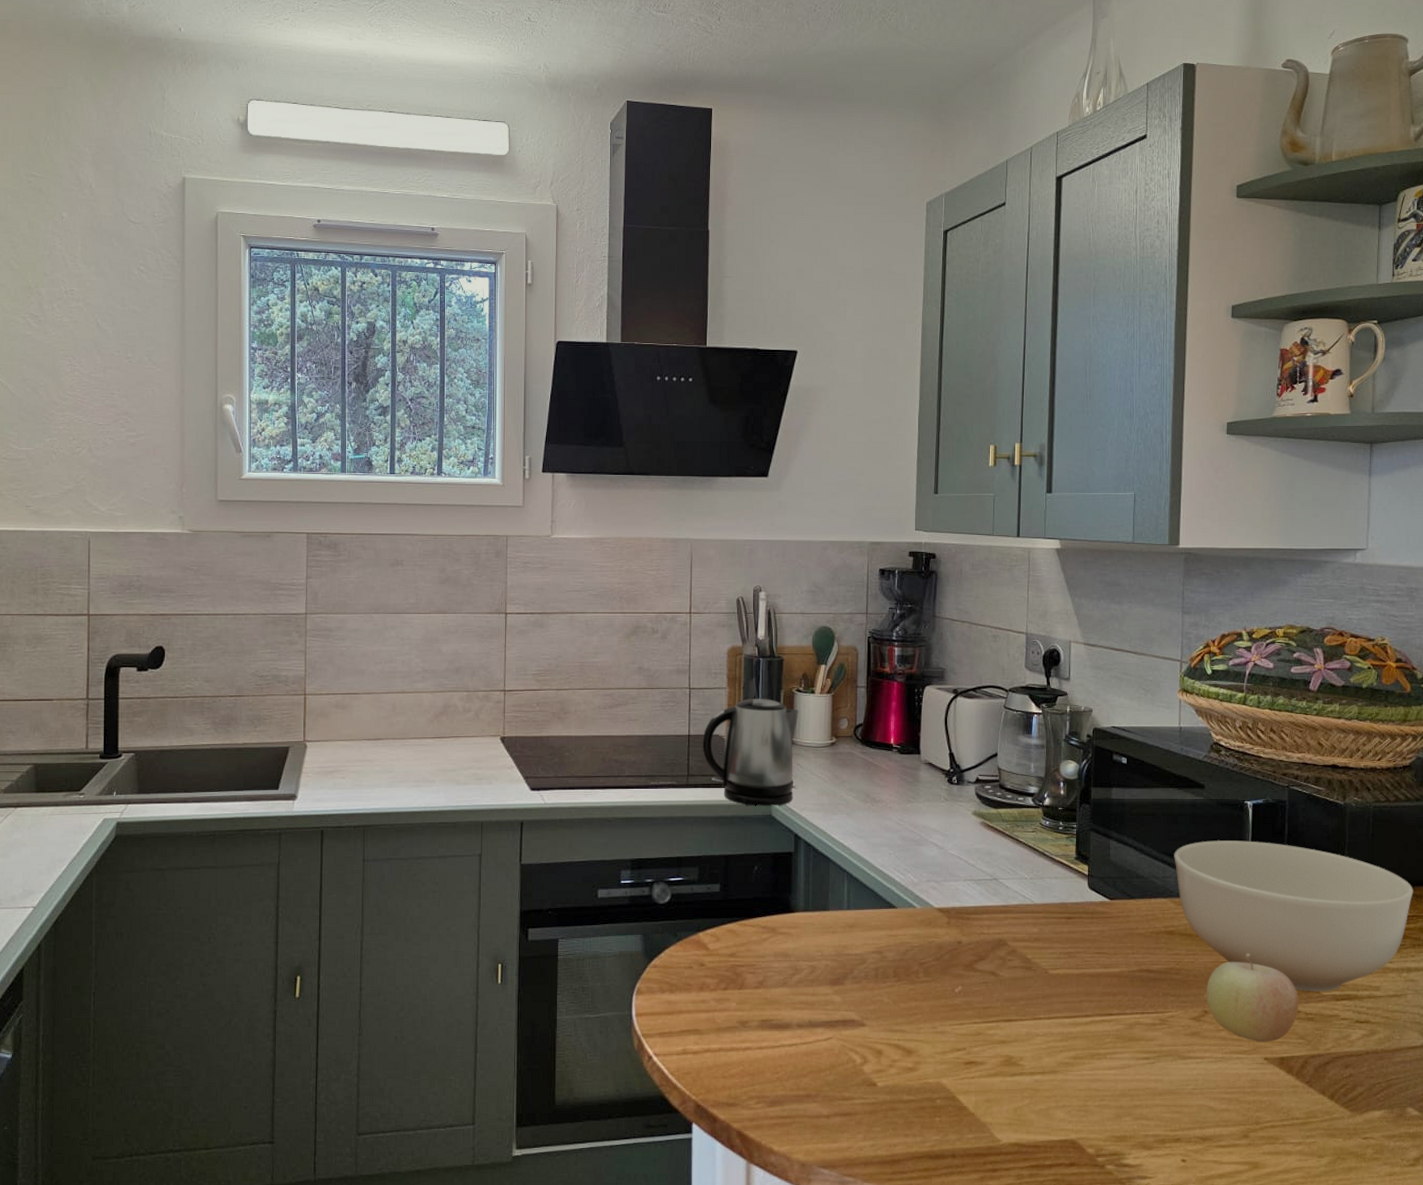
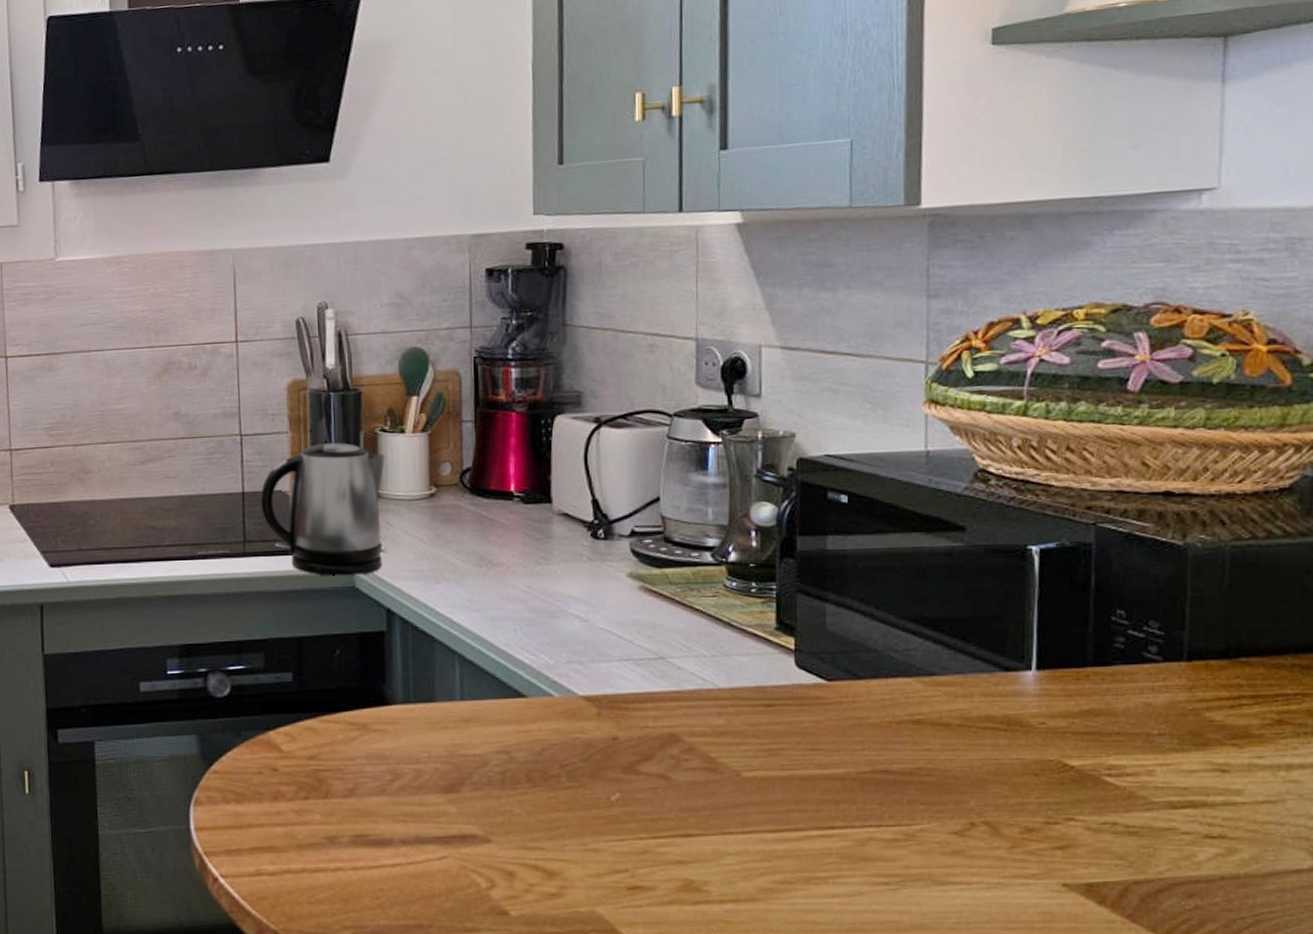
bowl: present [1174,840,1413,991] -> none [921,598,1297,797]
fruit: present [1206,953,1299,1043] -> none [973,747,1115,864]

